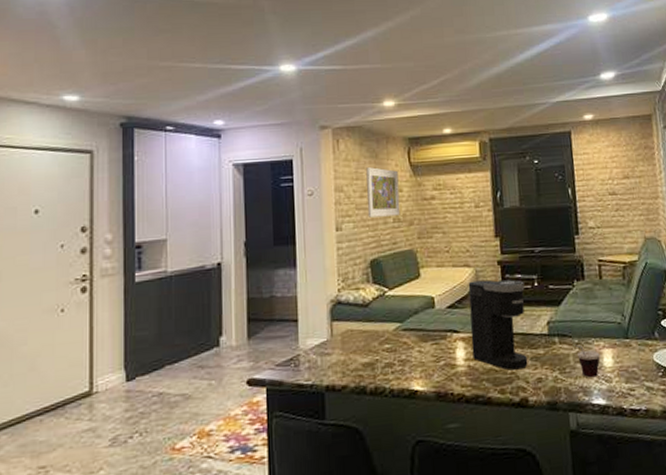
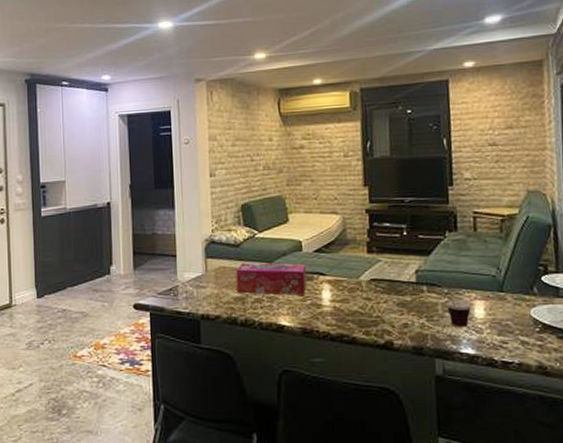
tissue box: none [364,321,440,359] -> present [236,262,306,296]
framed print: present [366,167,401,218] -> none [238,117,270,165]
coffee maker: present [468,279,528,371] -> none [335,227,394,314]

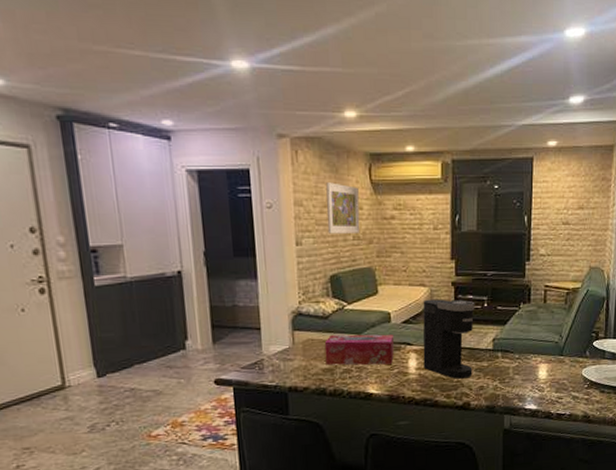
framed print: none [238,117,270,165] -> present [326,182,361,234]
coffee maker: none [335,227,394,314] -> present [423,299,475,379]
cup: present [443,294,471,328] -> none [514,359,536,388]

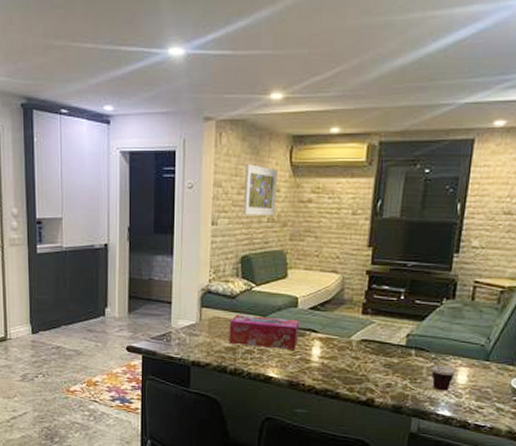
coffee maker: present [423,299,475,379] -> none [327,287,390,373]
cup: none [514,359,536,388] -> present [430,359,455,391]

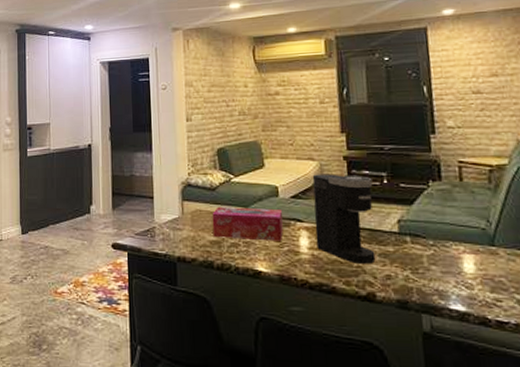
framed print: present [243,164,278,216] -> none [213,65,246,110]
coffee maker: none [327,287,390,373] -> present [312,174,376,264]
cup: present [430,359,455,391] -> none [428,246,460,282]

